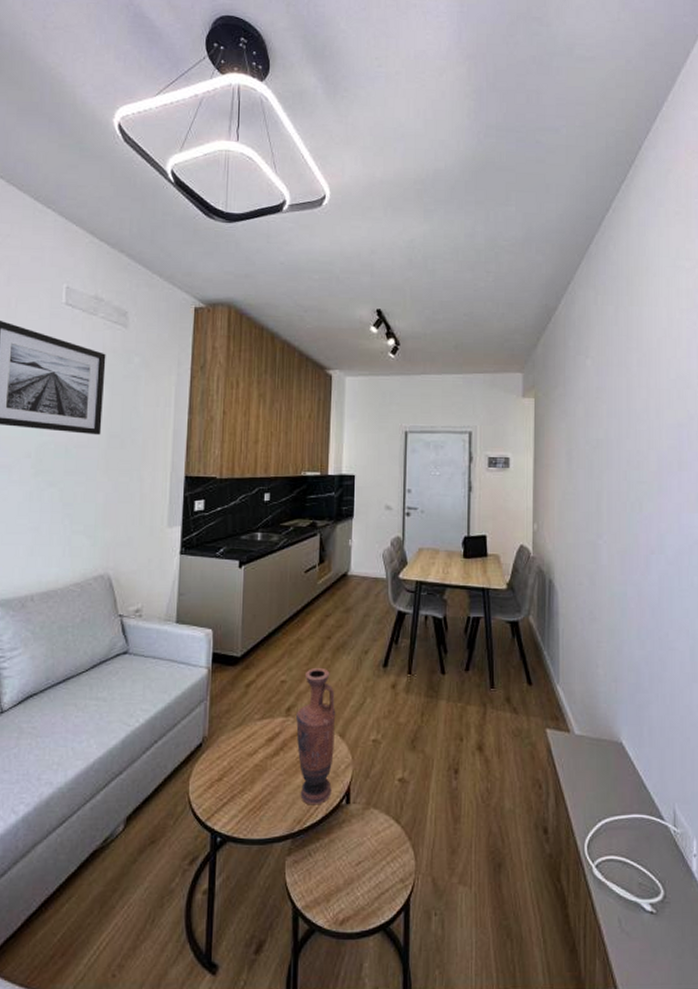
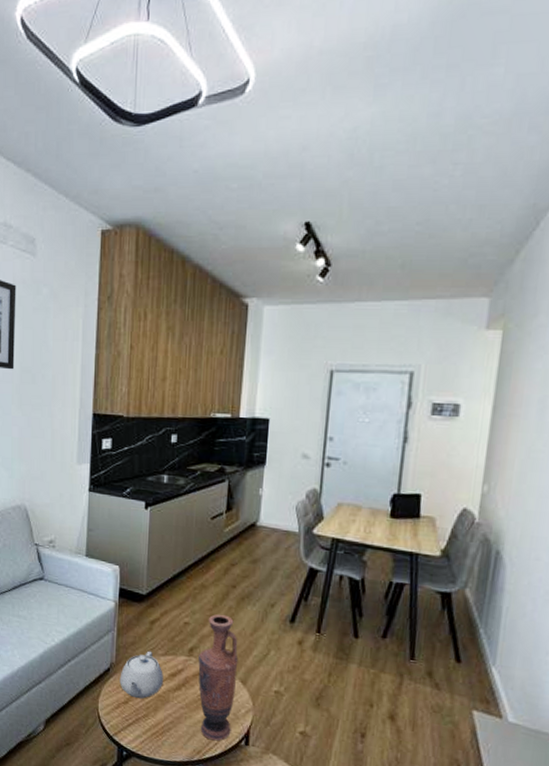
teapot: none [213,717,260,773] -> present [119,651,163,699]

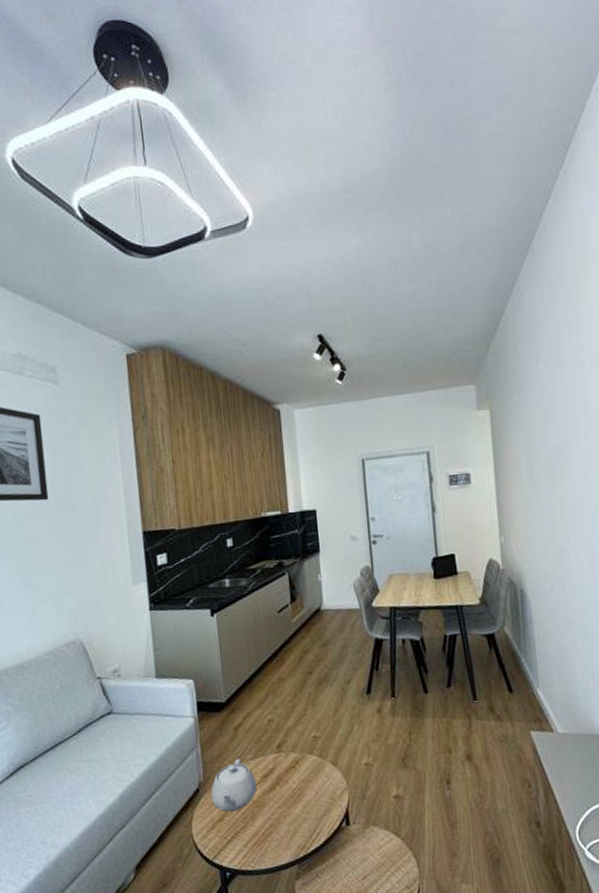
vase: present [198,613,239,741] -> none [287,702,331,831]

